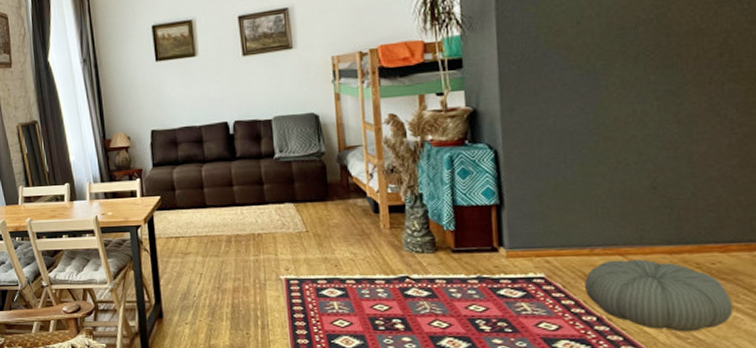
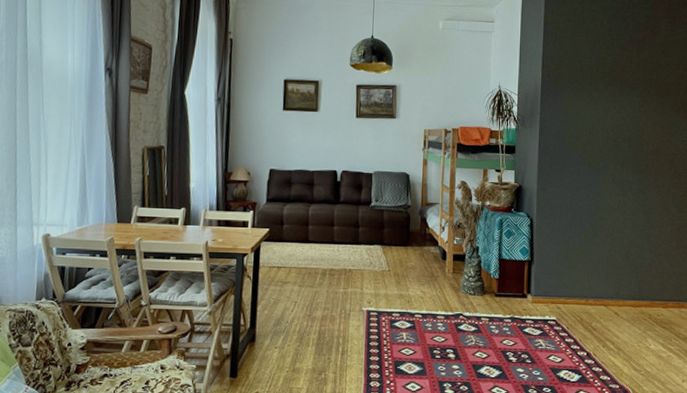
pouf: present [585,259,733,332] -> none [581,309,668,366]

